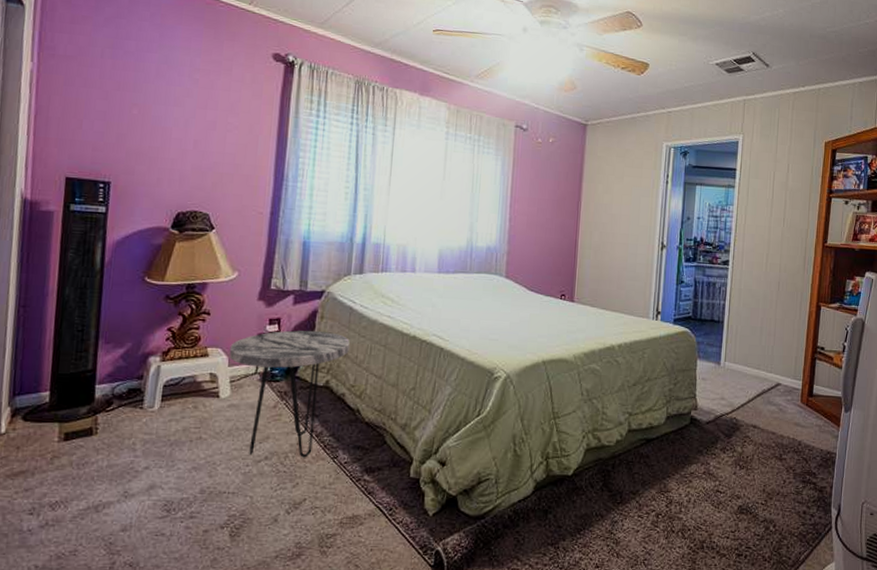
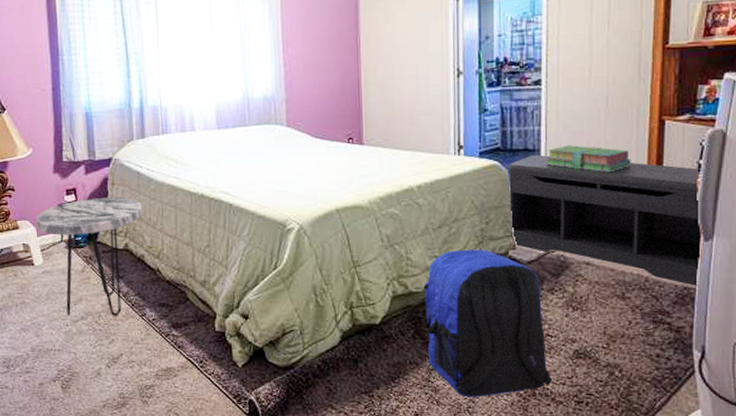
backpack: none [611,407,719,550] -> present [423,249,553,397]
bench: none [696,325,845,451] -> present [507,154,701,286]
stack of books: none [727,320,794,347] -> present [546,145,631,173]

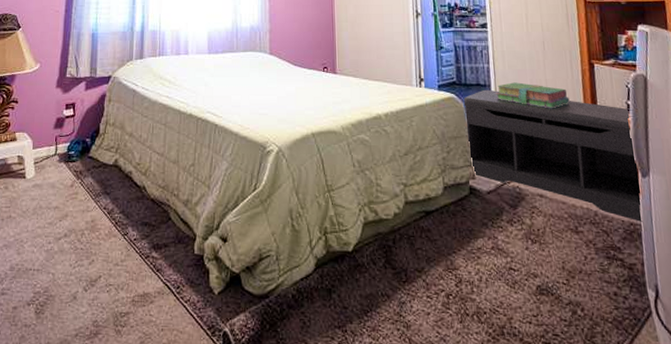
side table: present [36,197,142,316] -> none [33,113,134,235]
backpack: present [423,249,553,397] -> none [392,177,519,336]

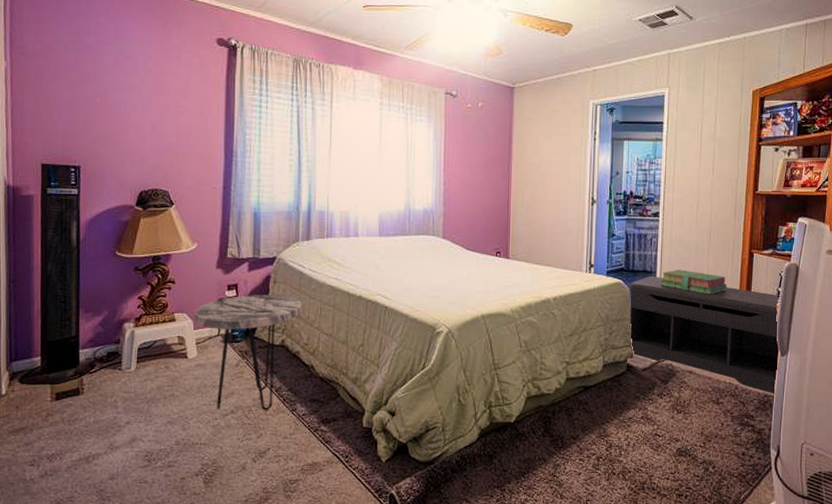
side table: none [33,113,134,235] -> present [194,294,301,411]

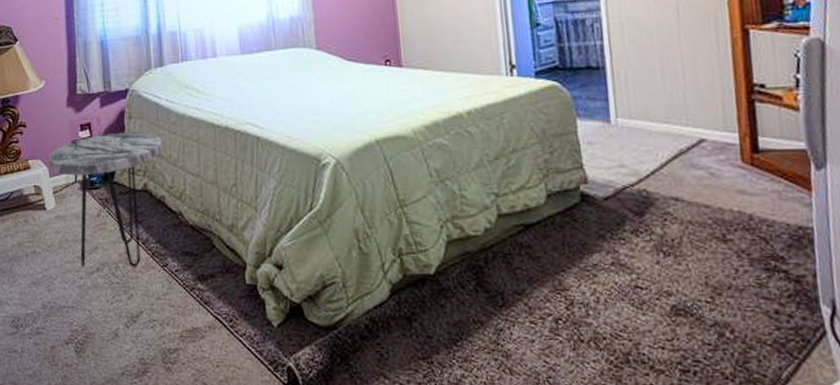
bench: present [629,276,780,394] -> none [569,72,815,225]
stack of books: present [660,269,727,295] -> none [613,61,715,92]

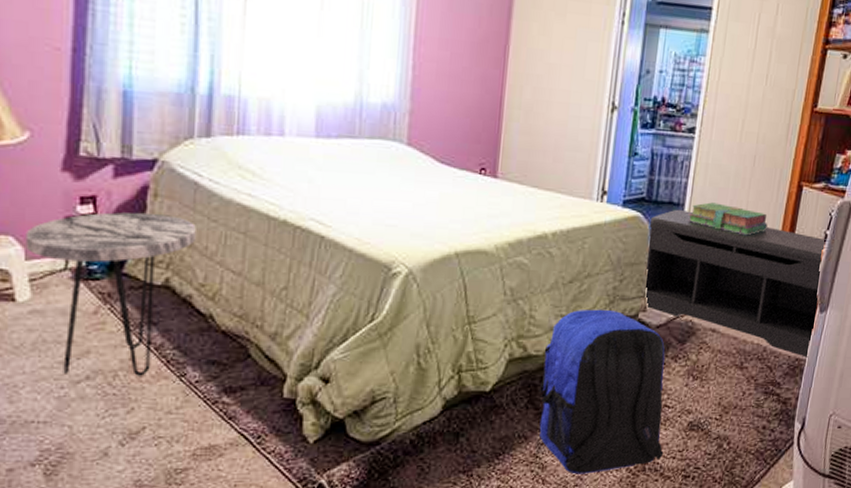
backpack: none [482,183,649,365] -> present [538,309,665,475]
bench: none [569,72,815,225] -> present [645,209,827,357]
stack of books: none [613,61,715,92] -> present [688,202,768,236]

